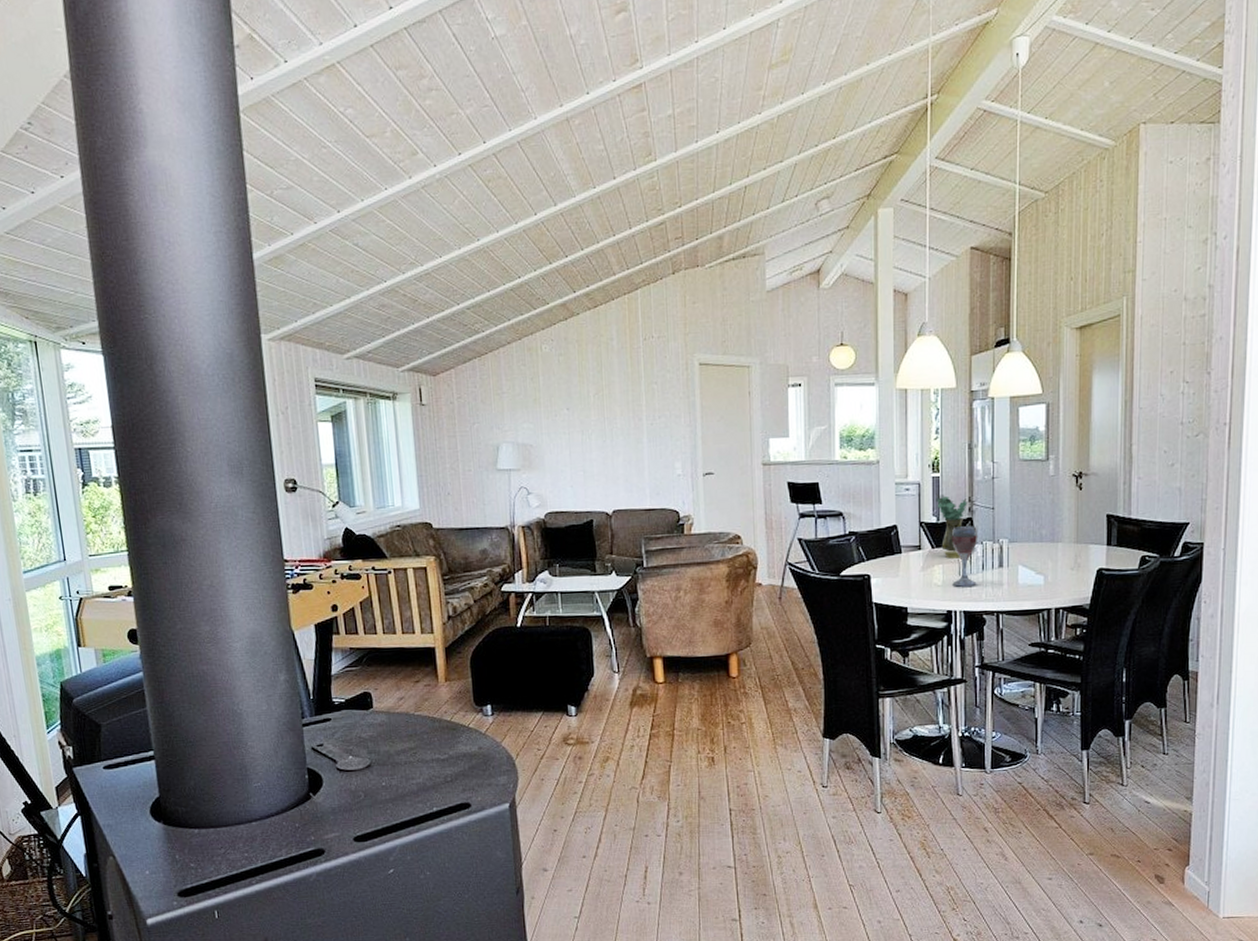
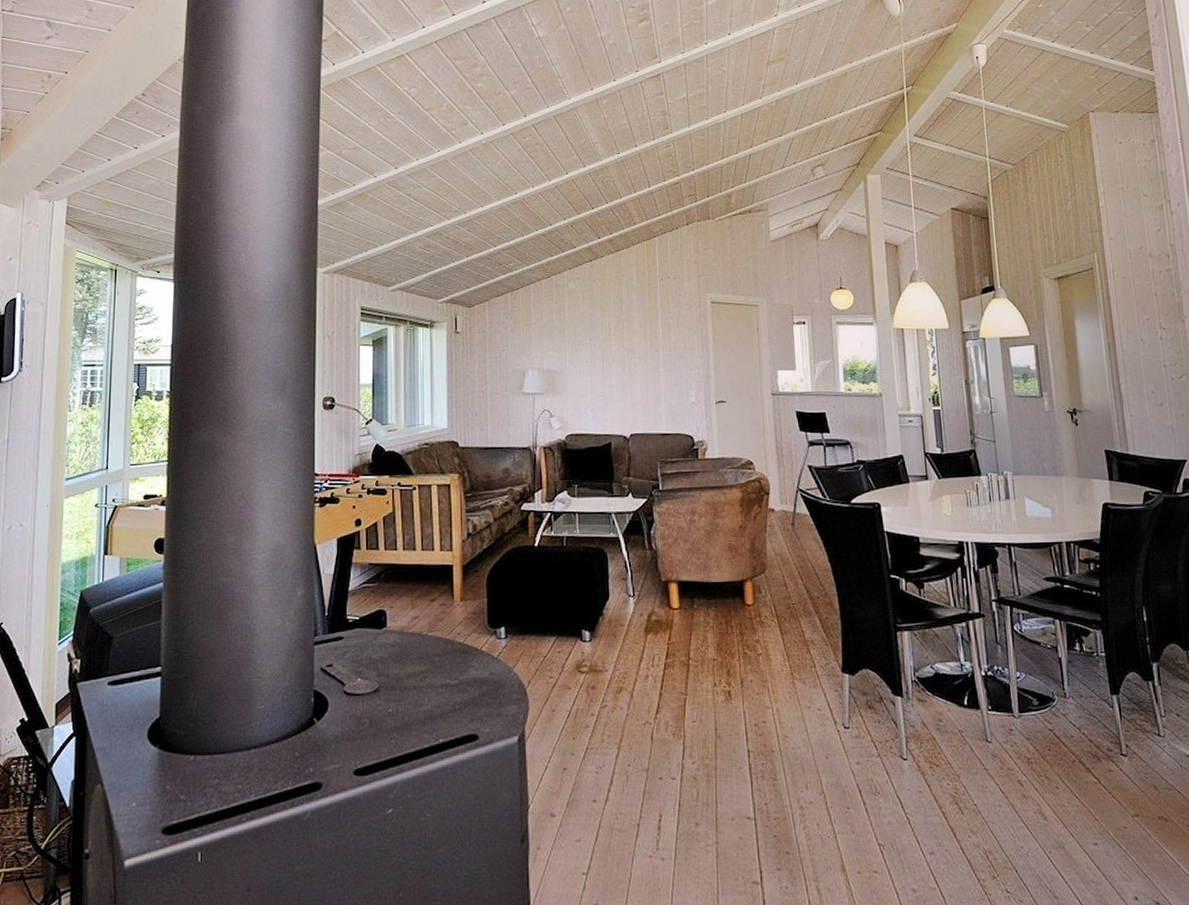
vase: present [935,493,967,559] -> none [938,425,969,490]
cup: present [952,526,978,587] -> none [957,458,986,518]

